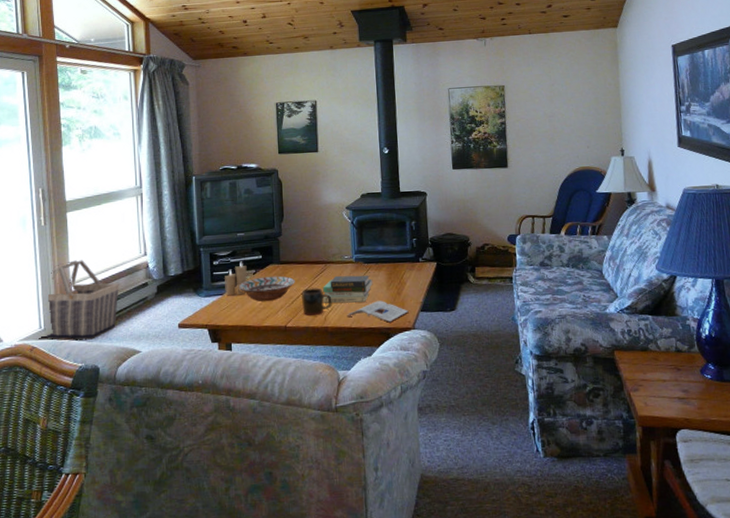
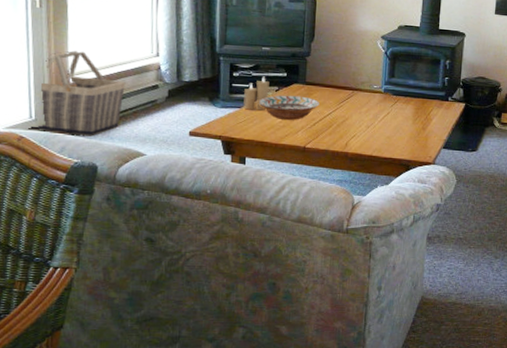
mug: present [301,287,332,316] -> none [323,111,356,140]
books: present [322,275,373,303] -> none [345,103,400,133]
magazine: present [346,301,409,323] -> none [368,133,431,155]

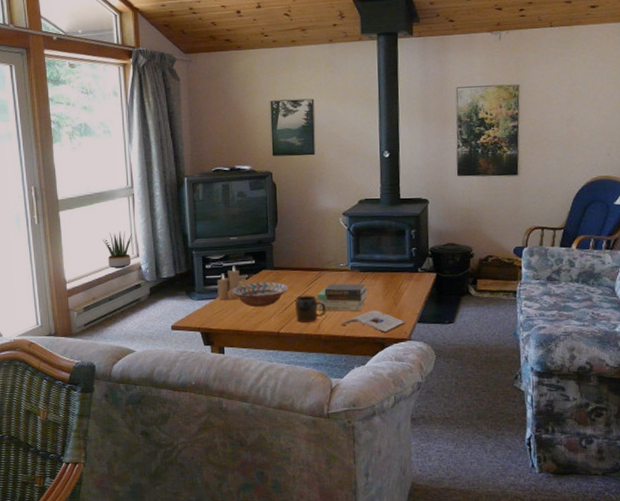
basket: present [28,50,126,136] -> none [36,259,113,338]
potted plant: none [117,26,153,67] -> present [102,231,132,269]
mug: none [323,111,356,140] -> present [294,294,326,322]
books: none [345,103,400,133] -> present [316,283,369,312]
magazine: none [368,133,431,155] -> present [340,310,405,333]

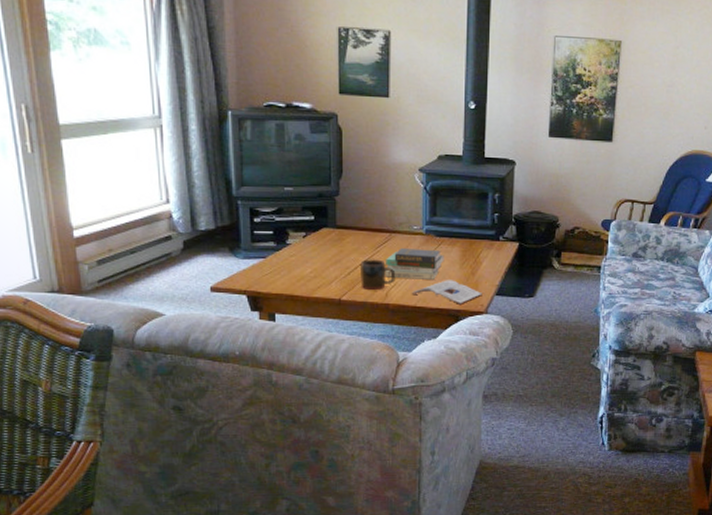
potted plant: present [102,231,132,269] -> none [120,170,160,216]
candle: present [217,266,240,300] -> none [268,221,296,260]
decorative bowl: present [231,281,289,307] -> none [284,241,353,269]

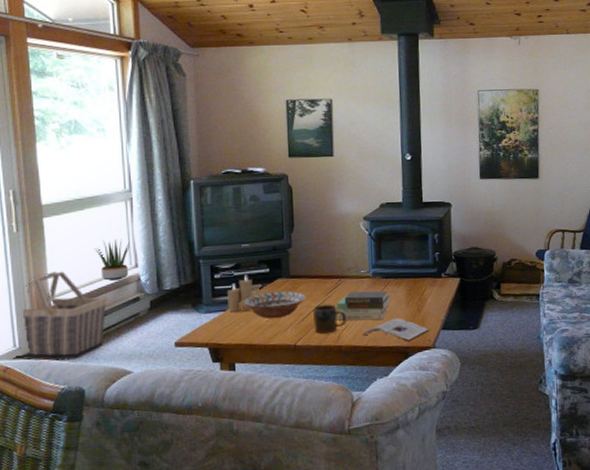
basket: none [33,200,135,297] -> present [13,271,107,360]
potted plant: none [120,170,160,216] -> present [94,239,130,281]
candle: none [268,221,296,260] -> present [227,275,253,312]
decorative bowl: none [284,241,353,269] -> present [242,291,306,318]

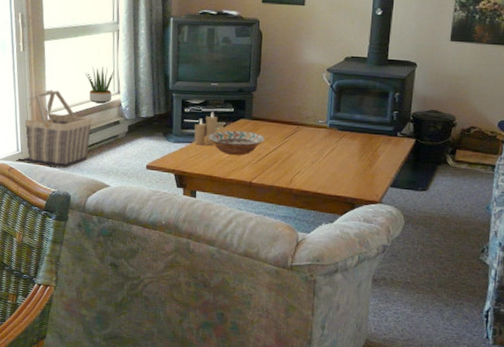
mug: present [312,303,347,334] -> none [269,147,301,176]
books: present [336,290,391,321] -> none [290,139,345,169]
magazine: present [362,318,429,341] -> none [313,170,378,193]

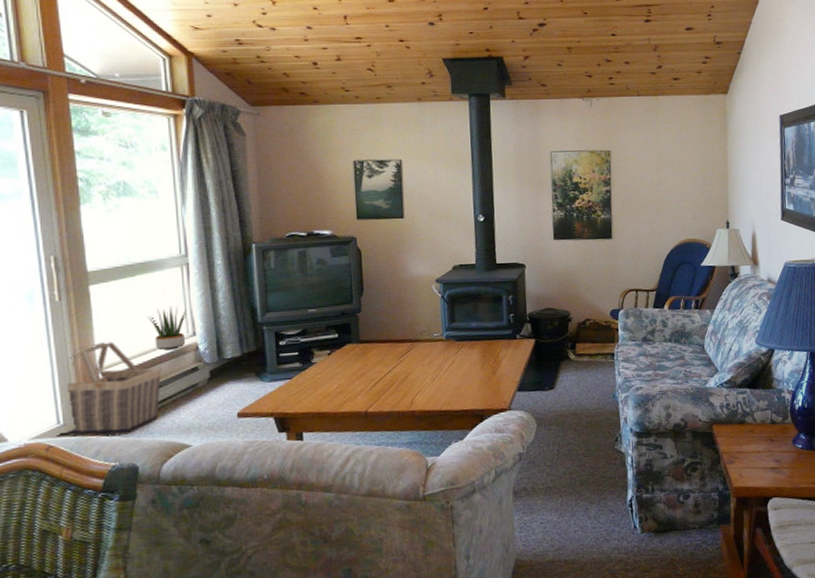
candle: present [194,112,218,146] -> none [293,341,321,380]
decorative bowl: present [207,130,265,155] -> none [310,356,377,385]

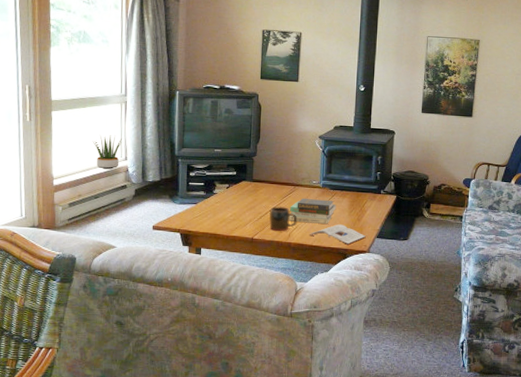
basket: present [57,342,162,437] -> none [19,157,99,232]
mug: none [384,368,420,399] -> present [269,205,297,231]
books: none [408,353,466,385] -> present [288,198,337,224]
magazine: none [435,381,505,404] -> present [309,224,366,245]

